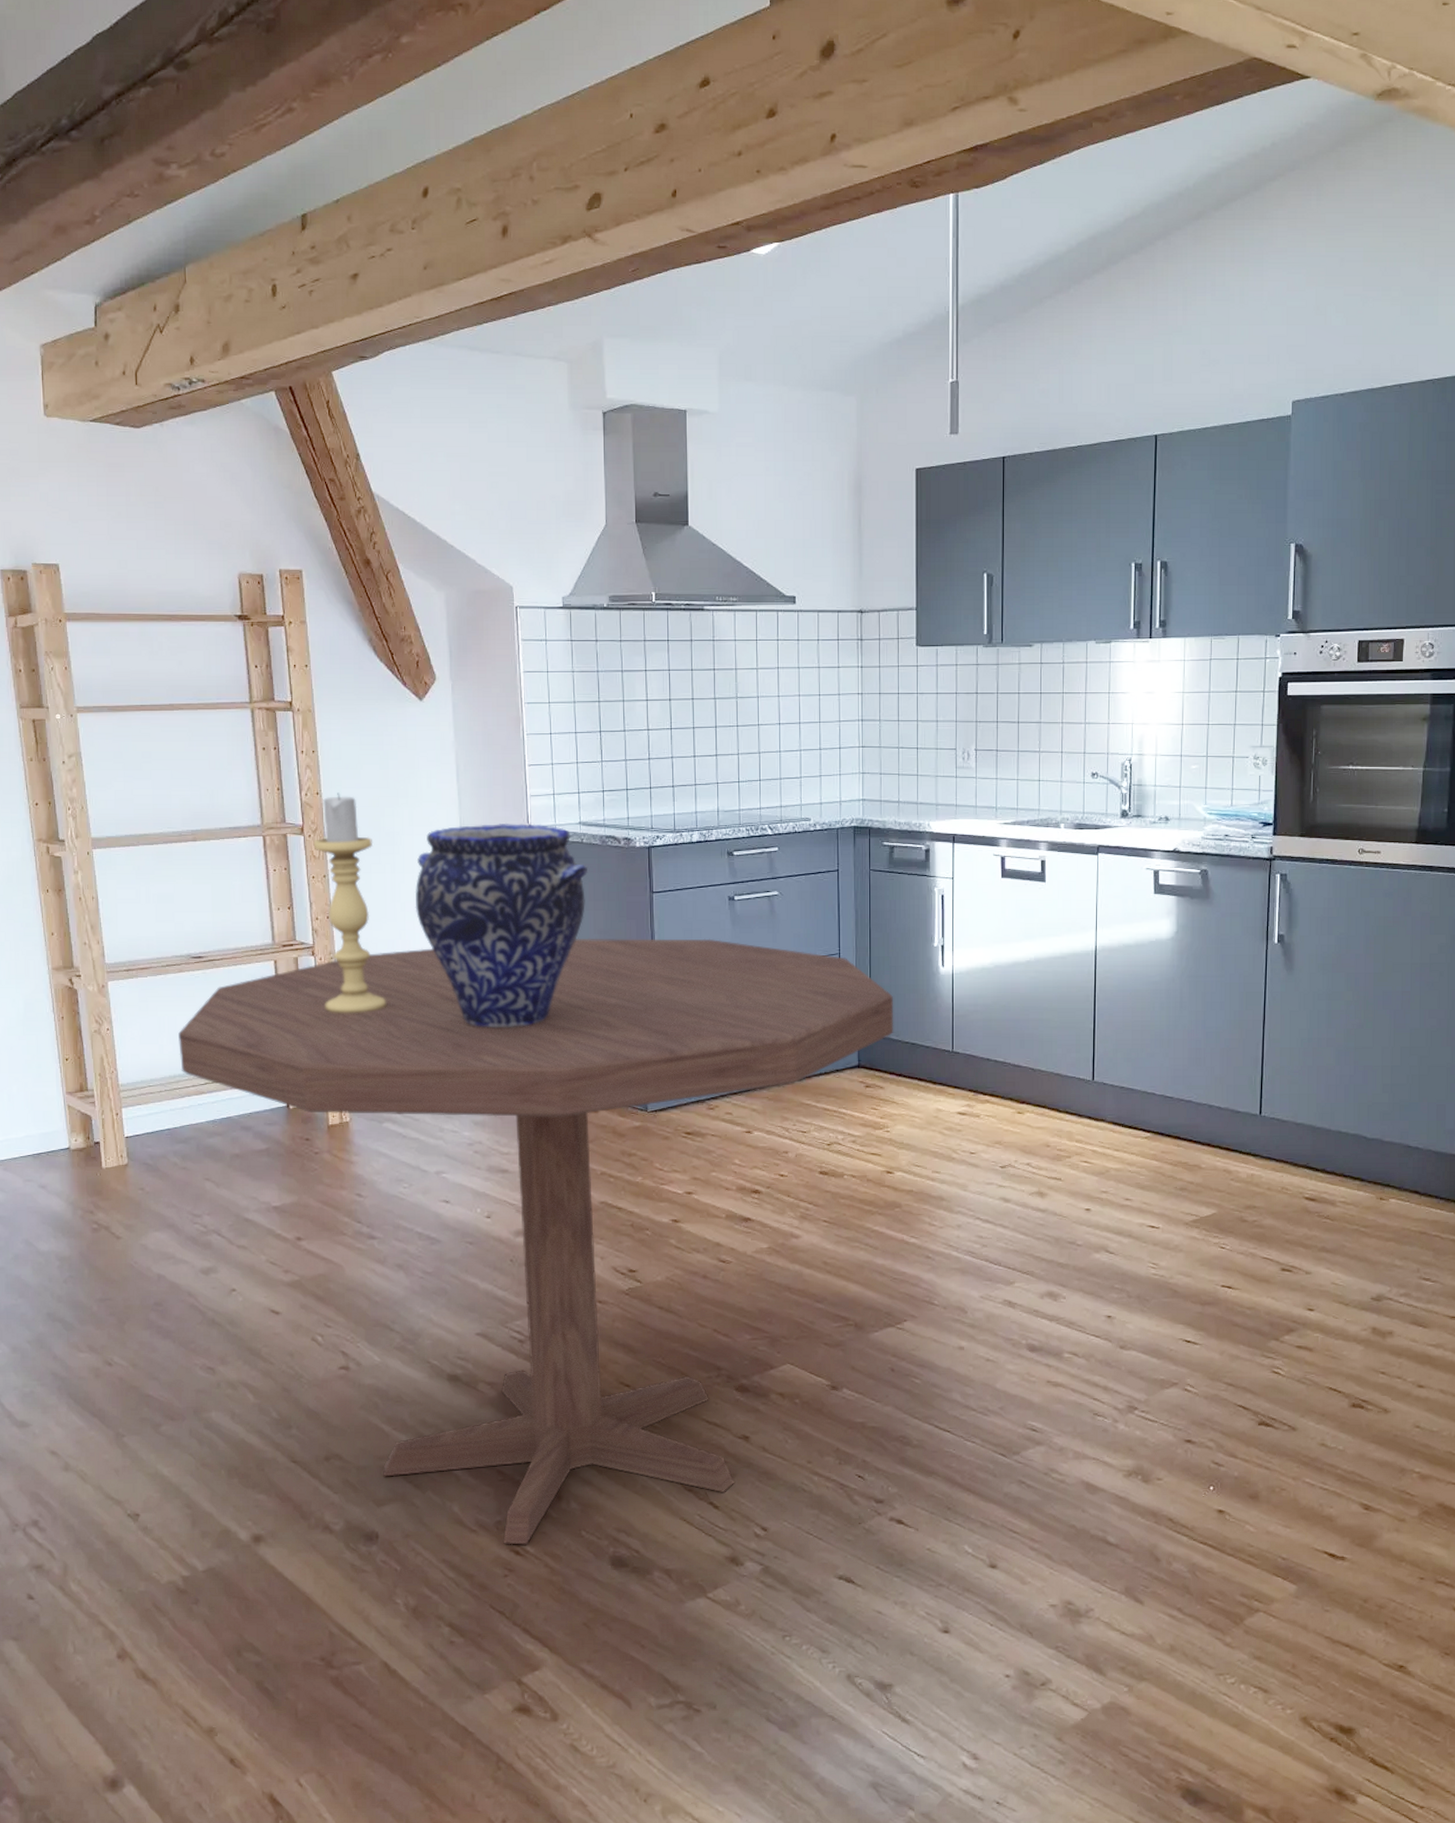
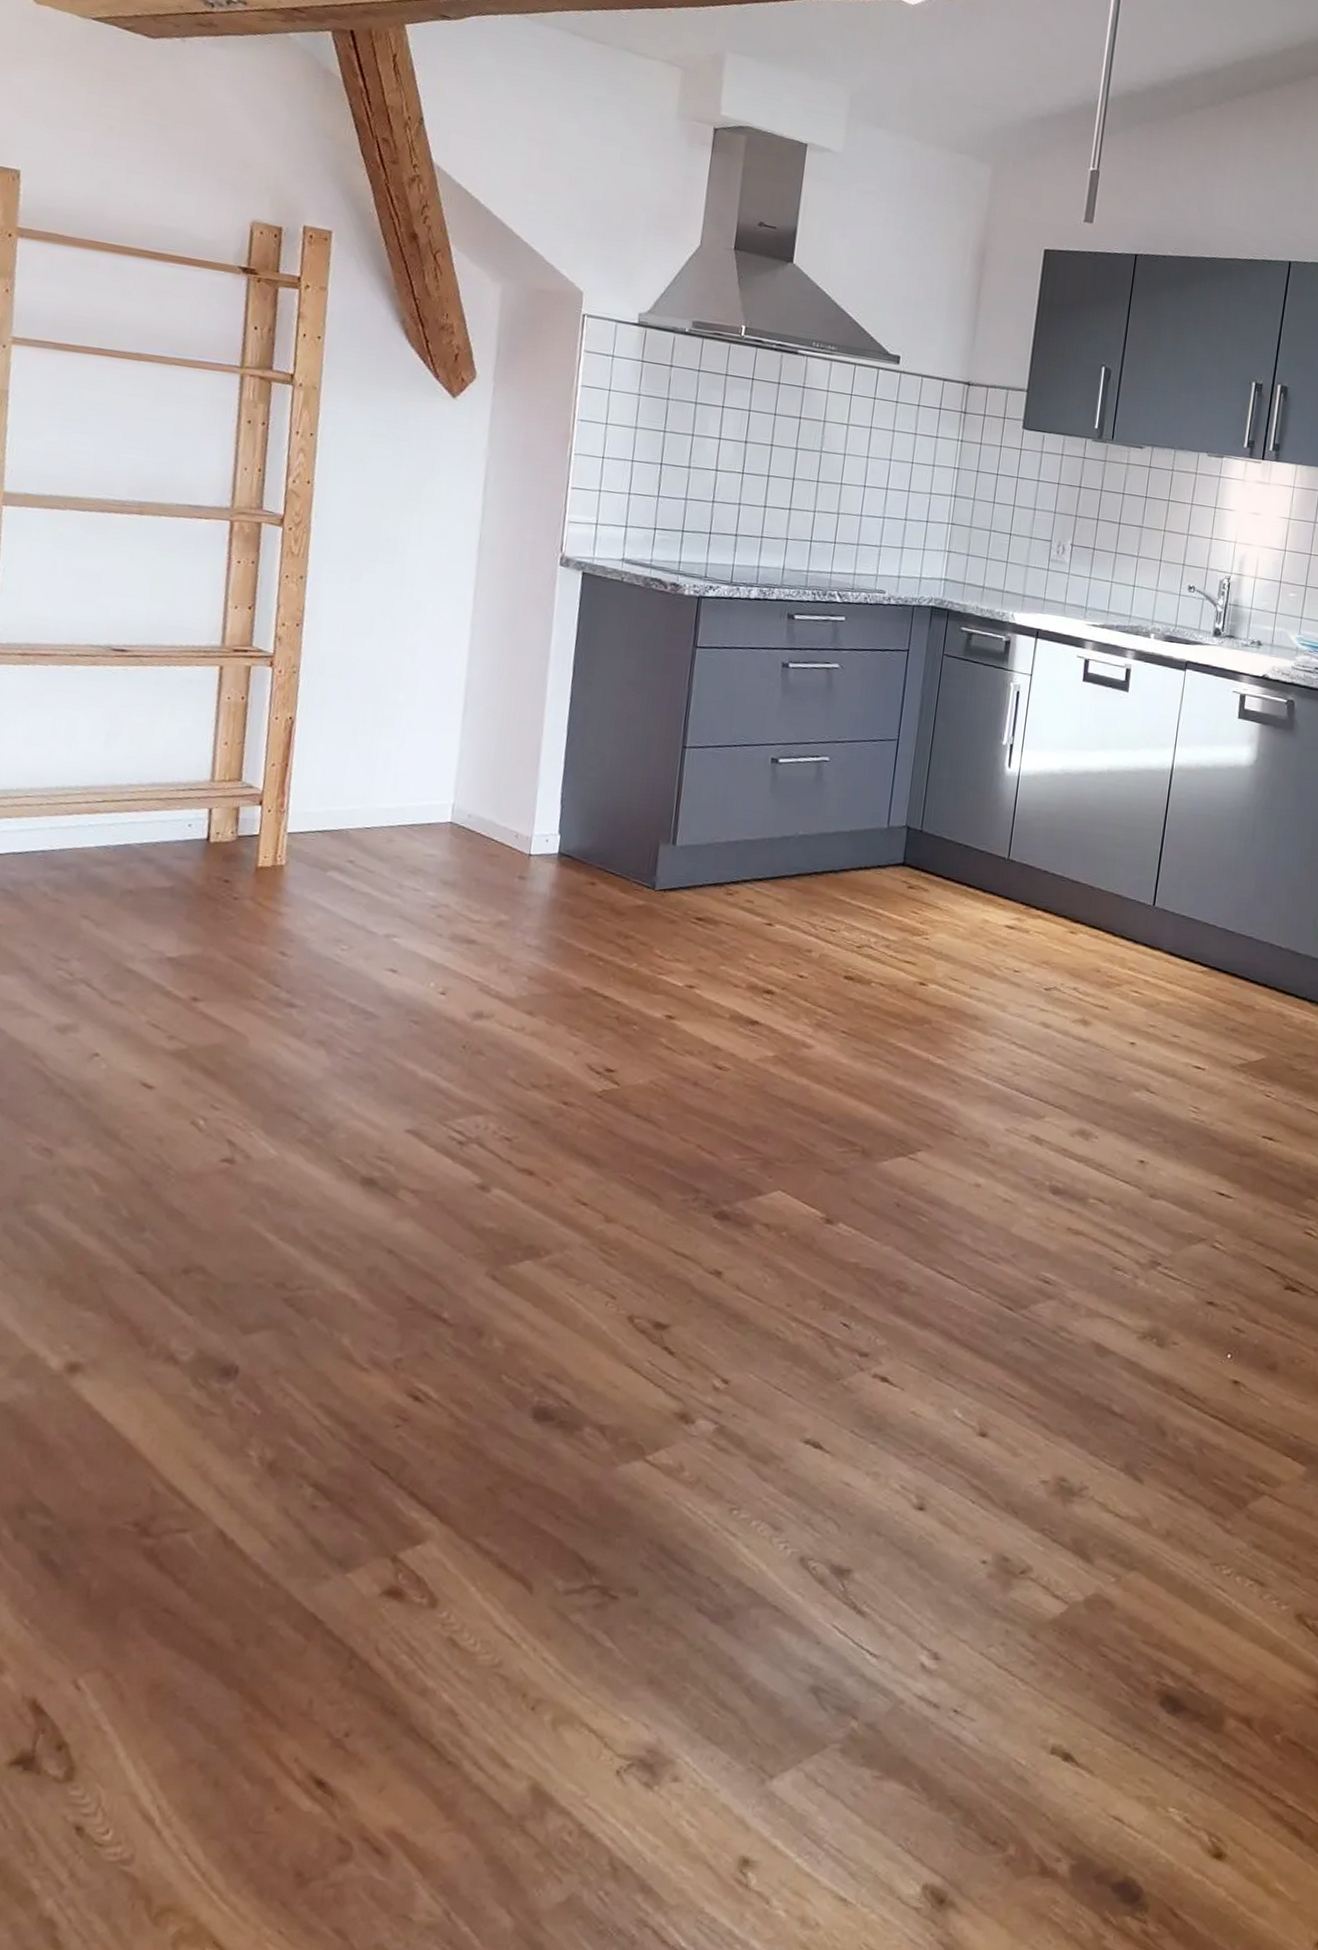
dining table: present [178,938,894,1545] -> none [73,673,952,1389]
candle holder: present [313,792,386,1013] -> none [276,484,370,740]
vase: present [414,822,587,1027] -> none [409,542,624,778]

